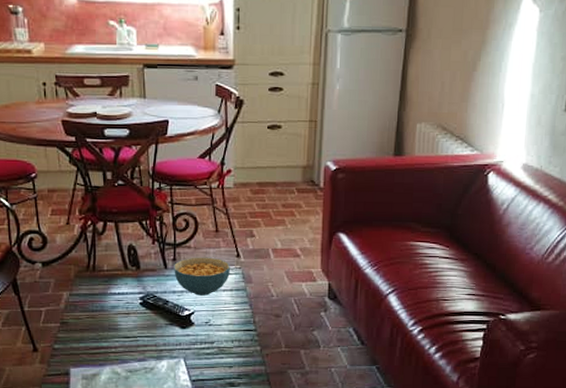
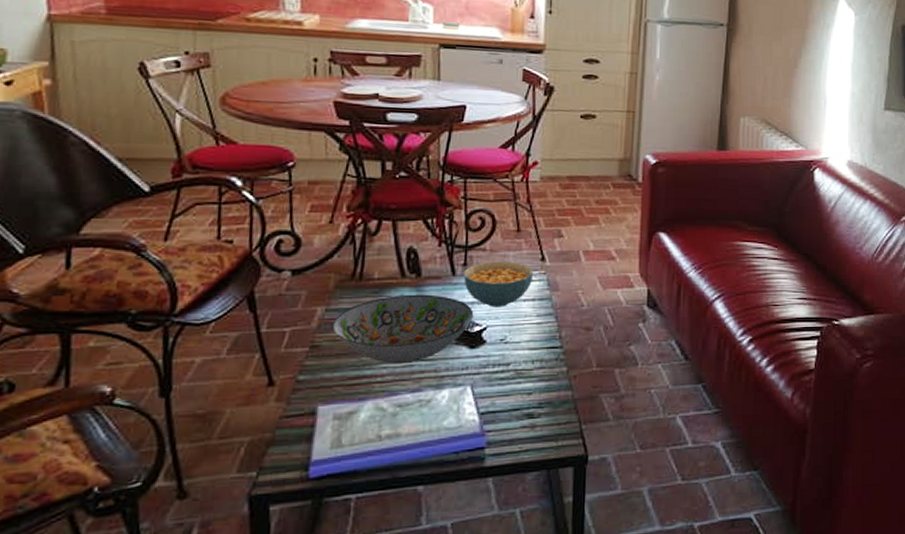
decorative bowl: none [75,283,183,338] -> present [332,294,474,363]

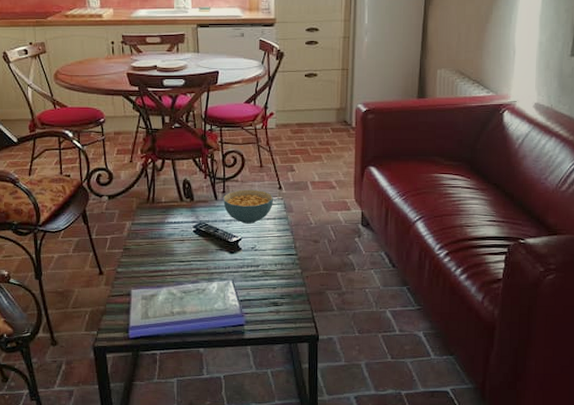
decorative bowl: present [332,294,474,363] -> none [137,213,232,262]

